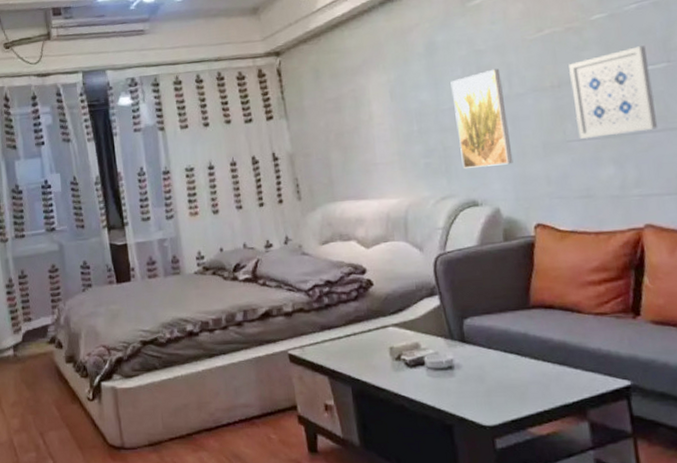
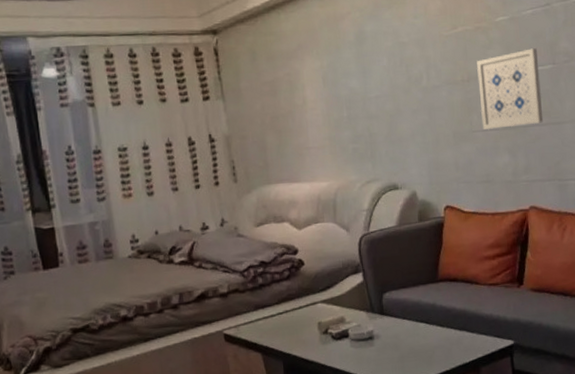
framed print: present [450,68,514,168] -> none [377,61,429,154]

